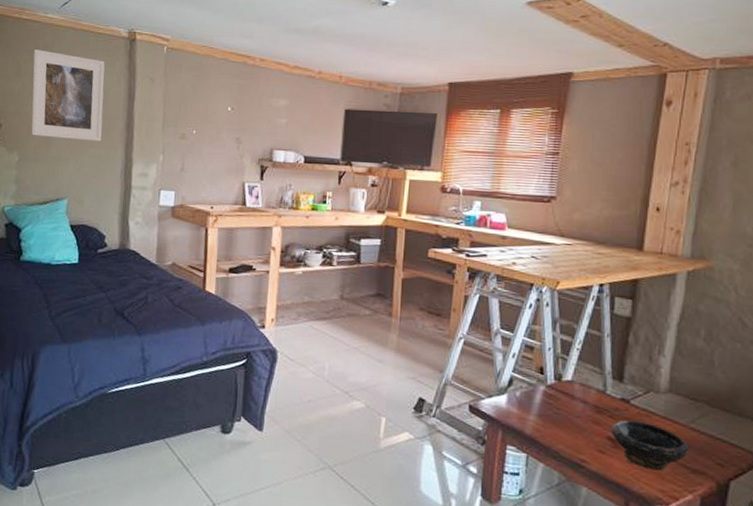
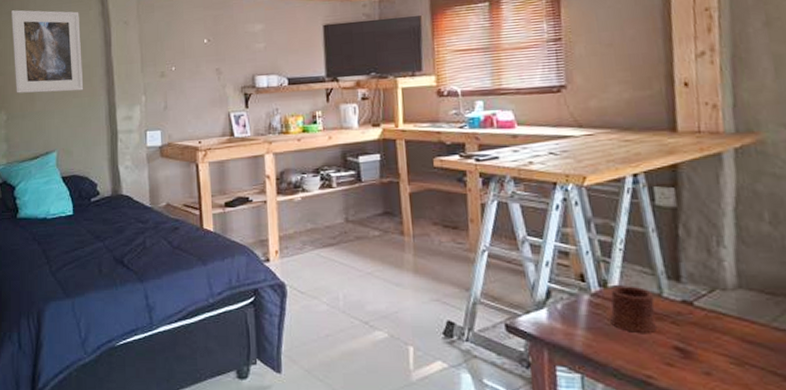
mug: none [558,380,599,424] -> present [609,286,658,333]
bowl: present [612,420,689,471] -> none [677,325,777,382]

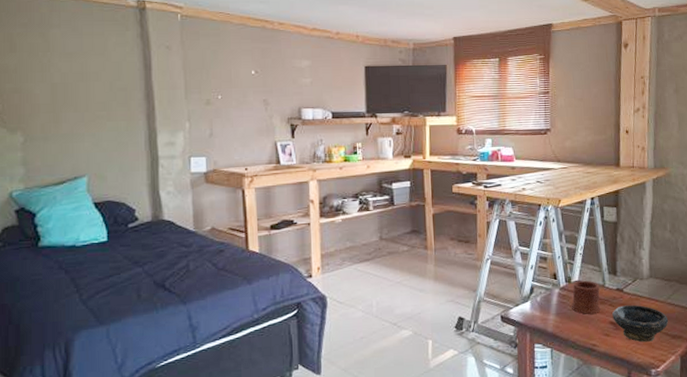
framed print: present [12,10,84,94] -> none [29,22,120,114]
bowl: none [677,325,777,382] -> present [612,304,669,343]

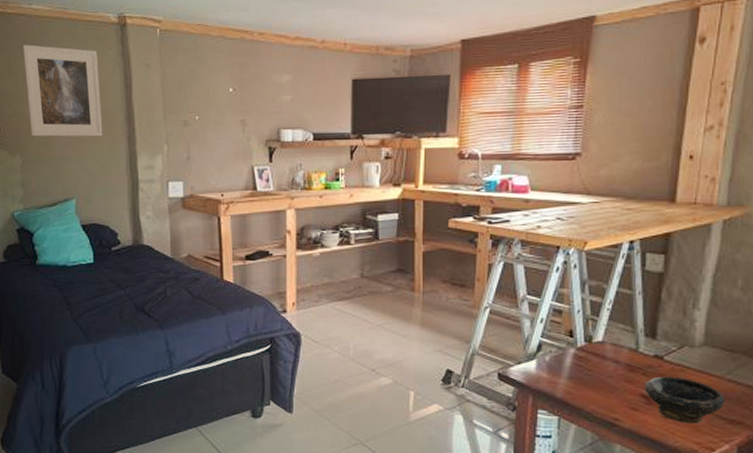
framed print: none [29,22,120,114] -> present [23,44,103,137]
mug: present [571,280,601,314] -> none [589,341,631,382]

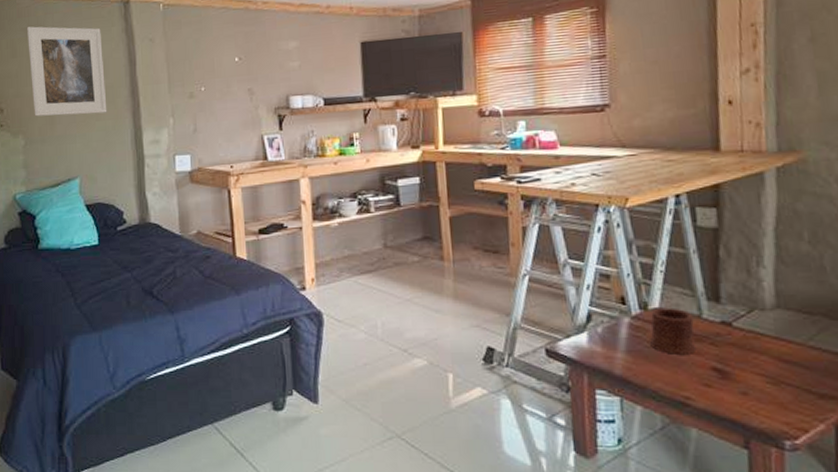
mug: none [589,341,631,382] -> present [648,307,697,354]
bowl: present [645,376,725,424] -> none [715,345,812,400]

